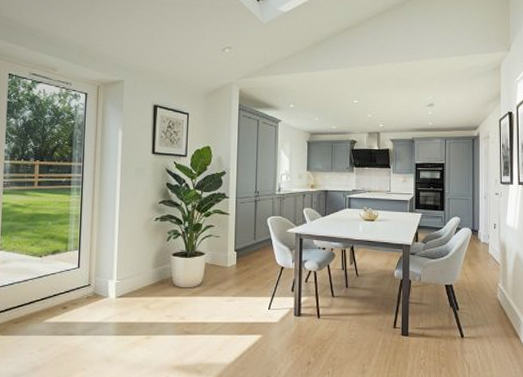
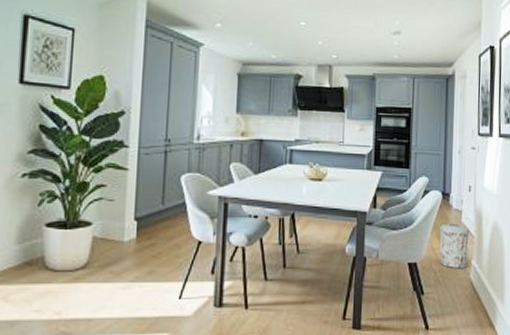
trash can: none [470,253,496,290] -> present [439,223,470,269]

